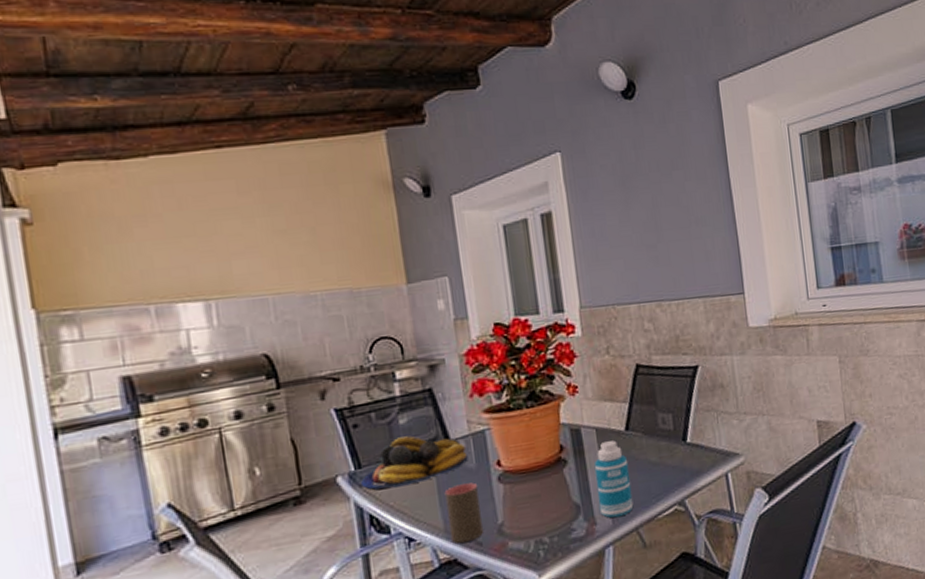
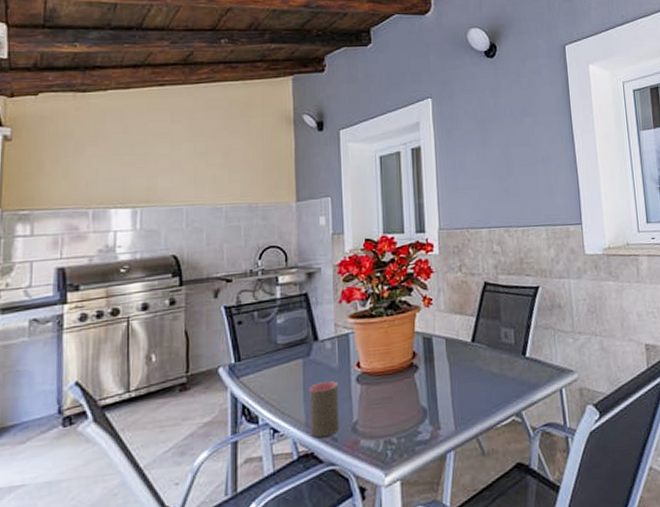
fruit bowl: present [361,436,468,490] -> none [239,334,332,382]
bottle: present [594,440,634,518] -> none [442,350,475,424]

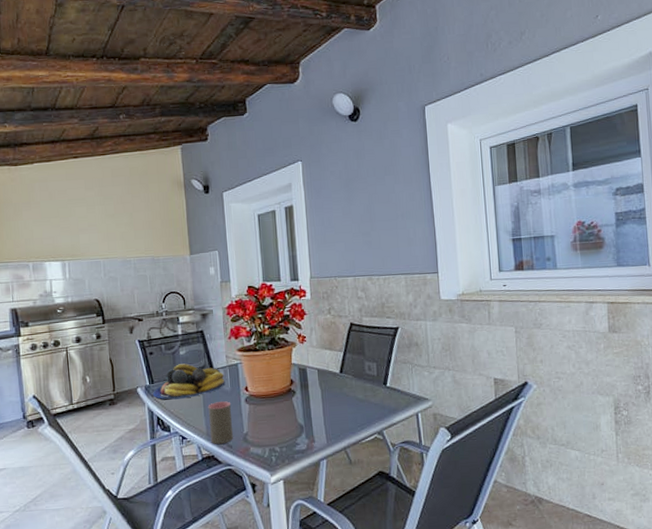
fruit bowl: none [239,334,332,382] -> present [153,363,225,400]

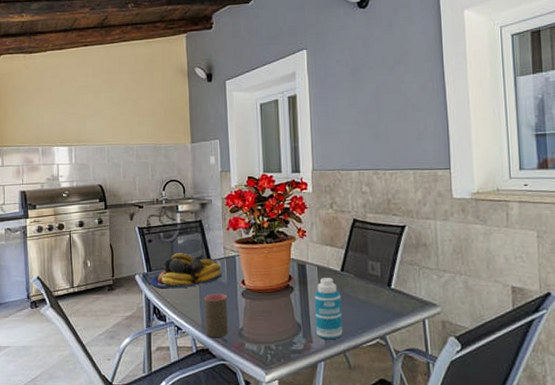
bottle: none [315,380,343,438] -> present [314,278,343,339]

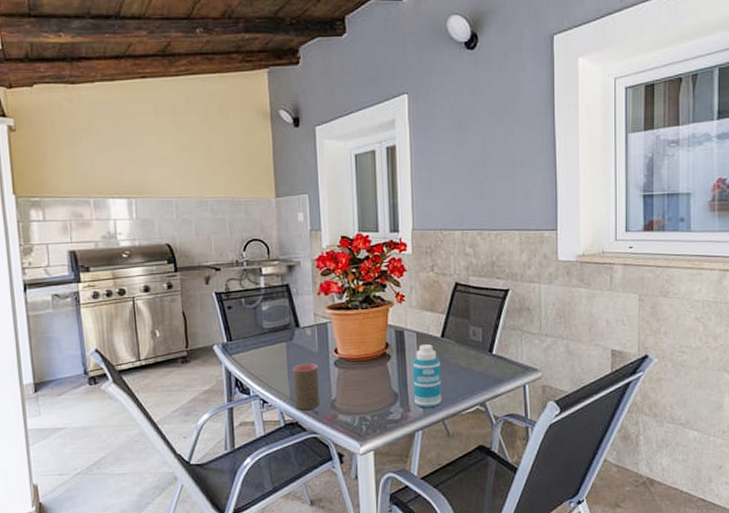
fruit bowl: present [150,253,222,289] -> none [231,320,313,360]

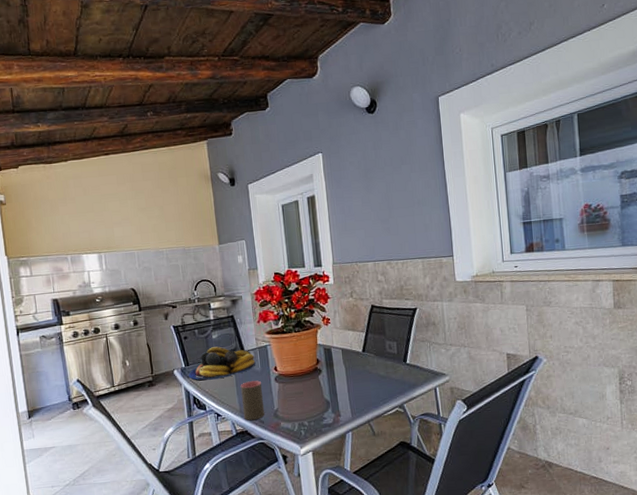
fruit bowl: none [231,320,313,360] -> present [189,346,256,380]
bottle: present [412,344,442,407] -> none [340,358,367,412]

